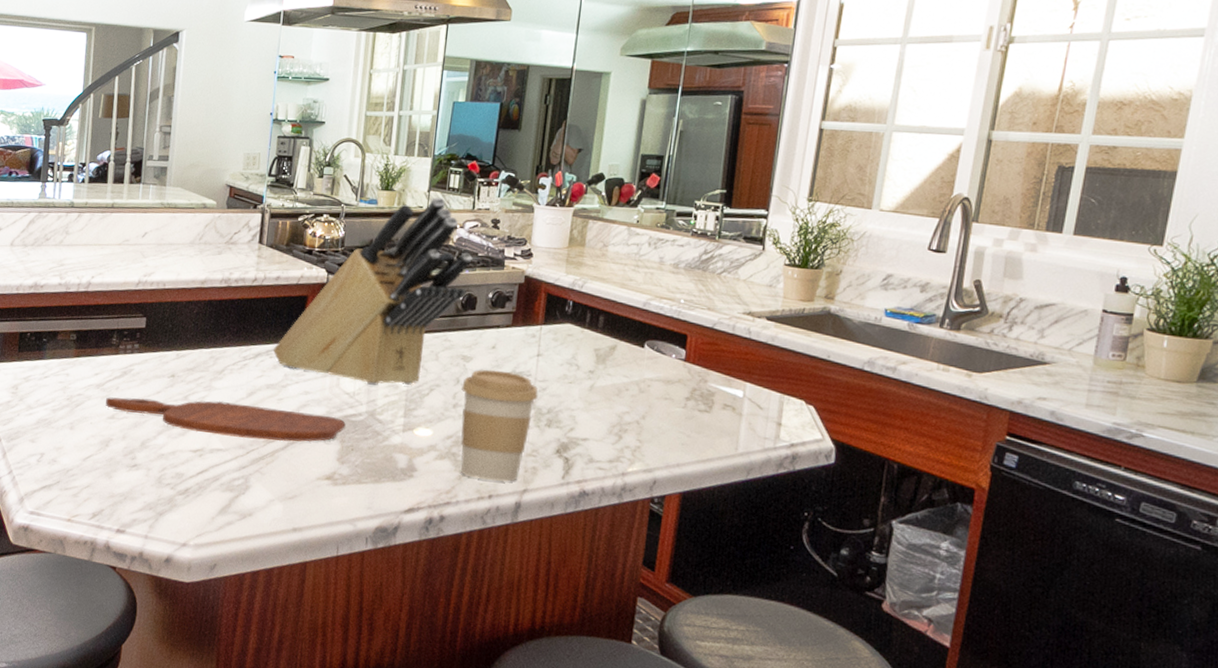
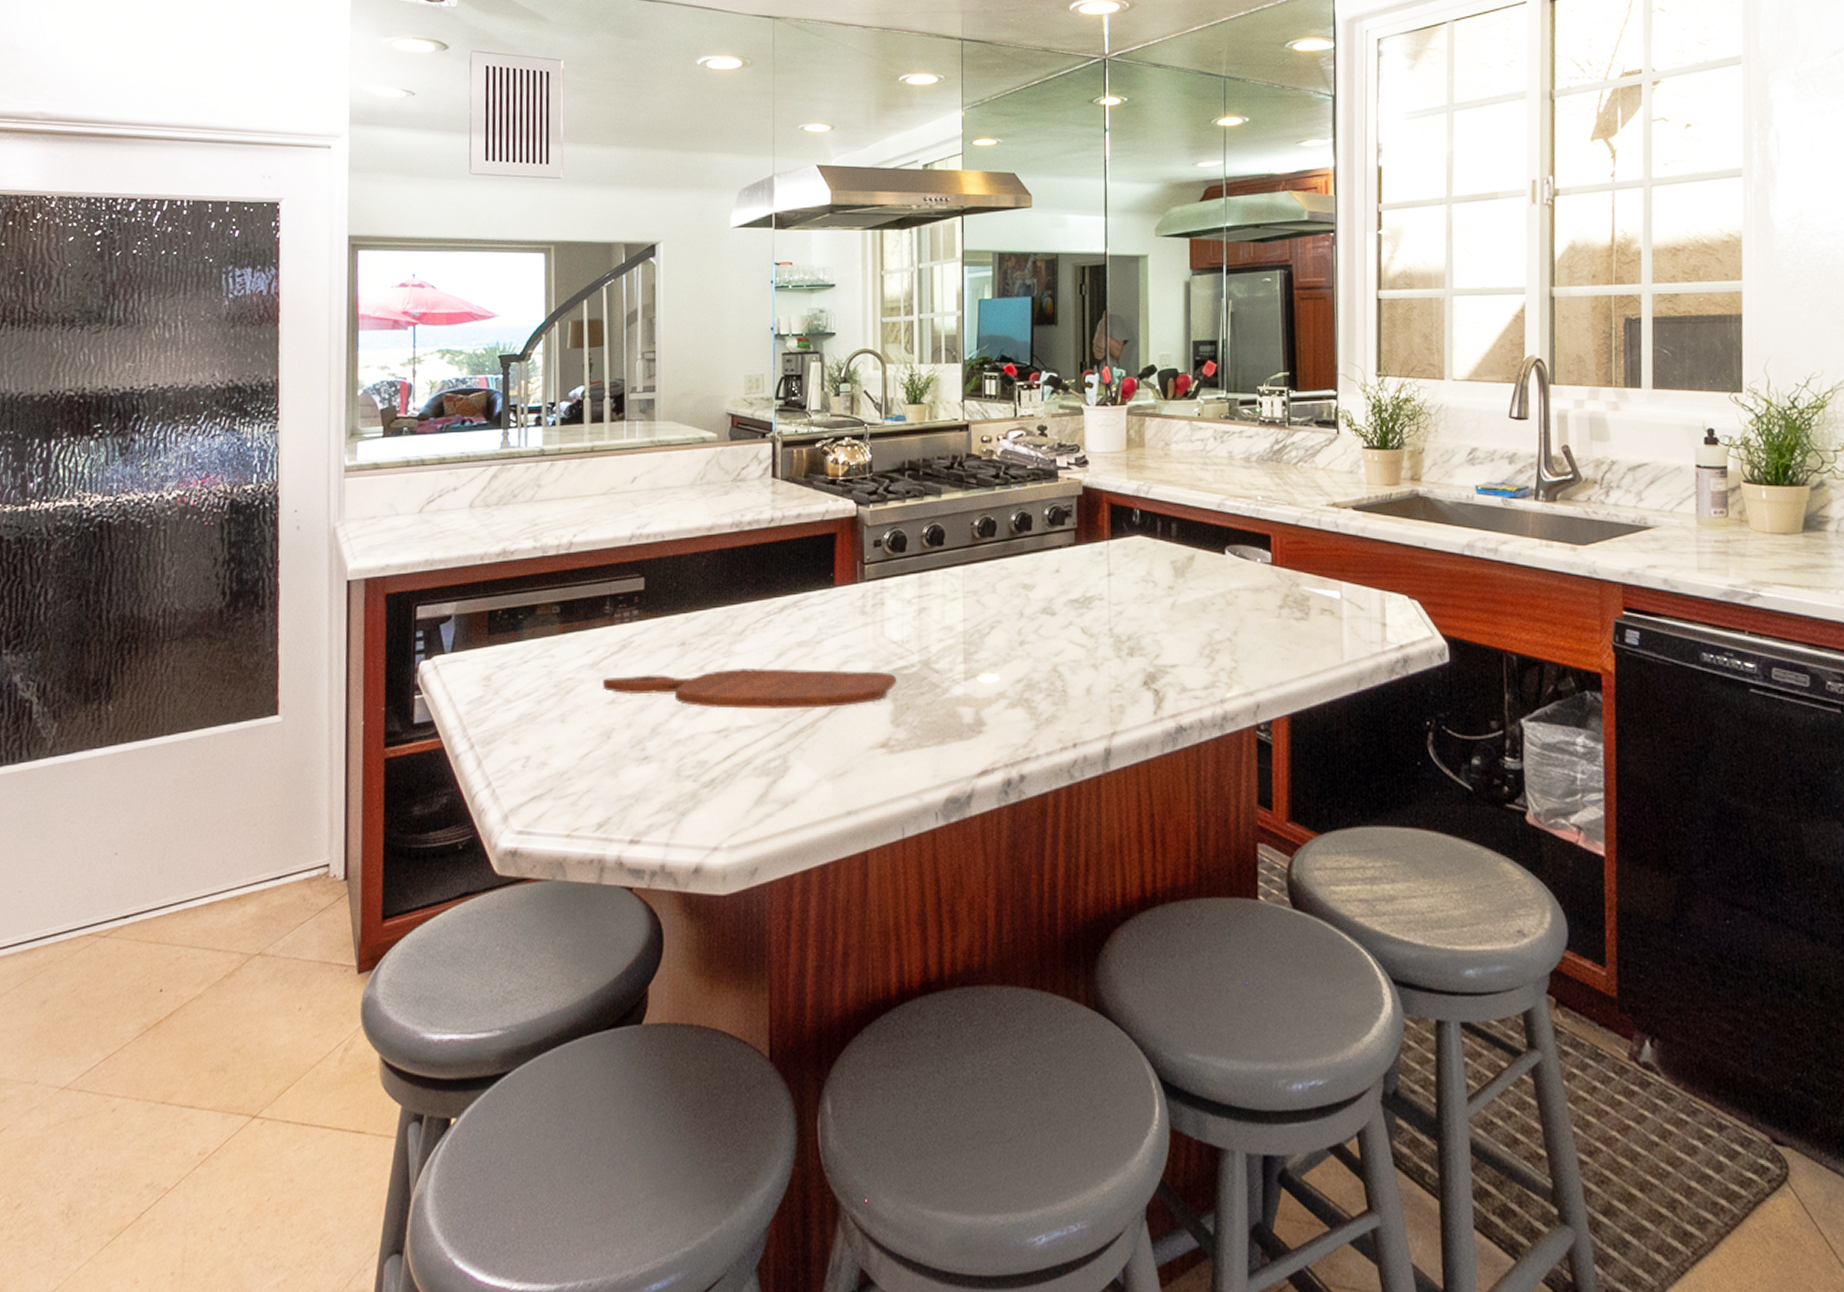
knife block: present [273,196,473,385] -> none [801,406,1021,629]
coffee cup: present [460,369,538,482] -> none [1027,597,1115,725]

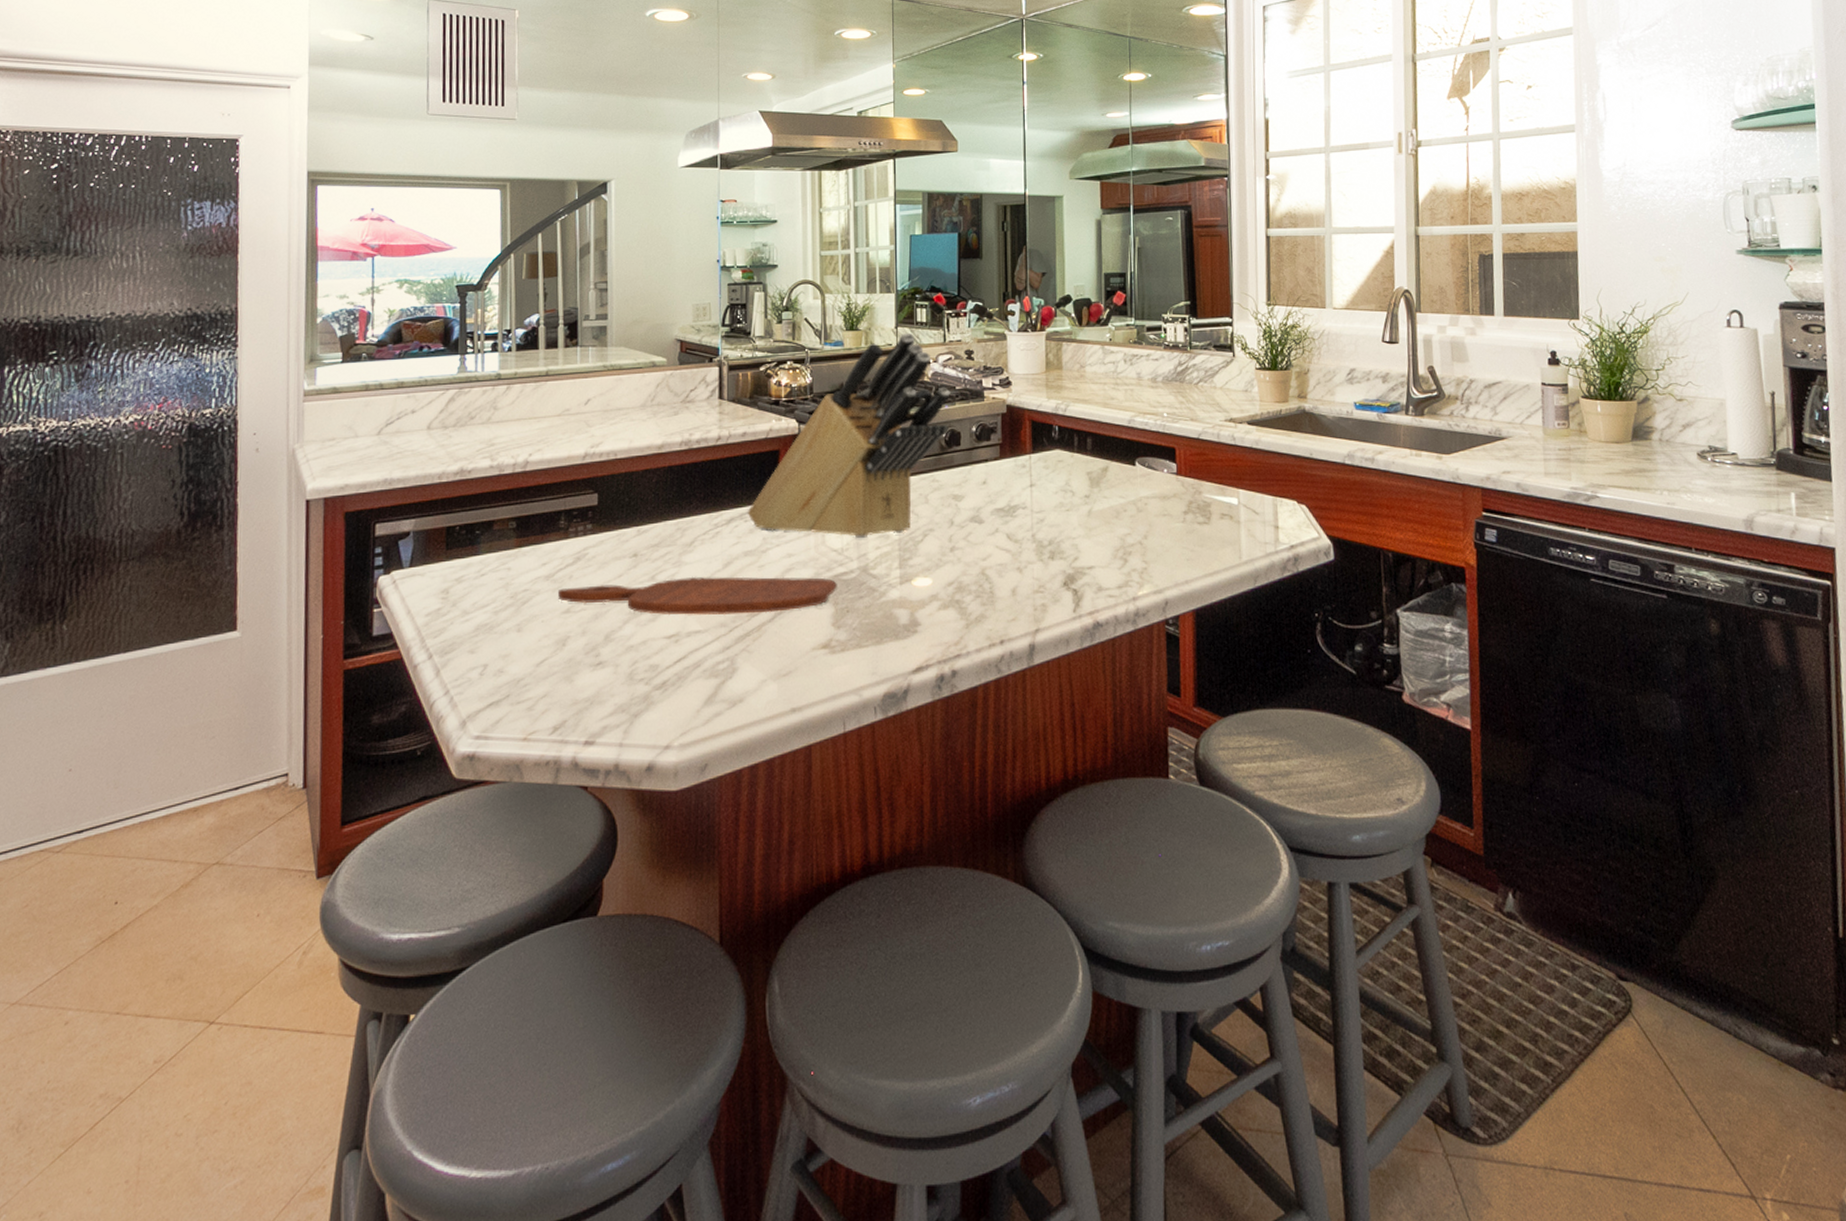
knife block: none [801,406,1021,629] -> present [747,332,950,538]

